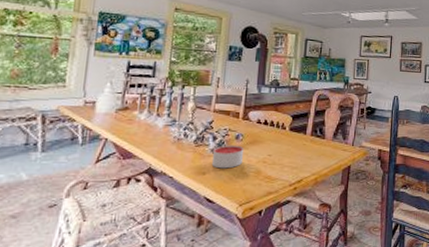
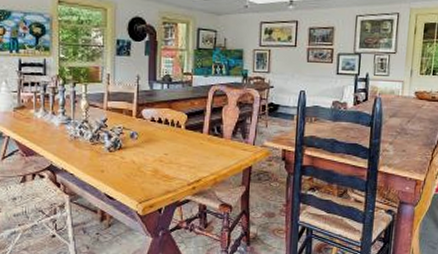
candle: present [211,145,244,169] -> none [109,143,140,167]

